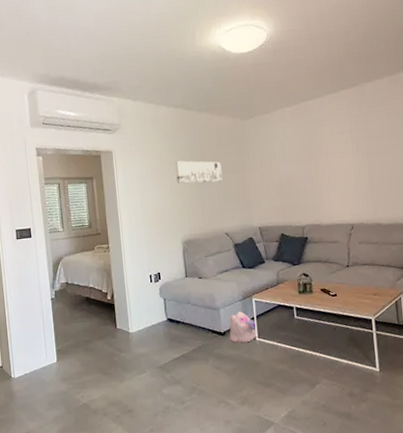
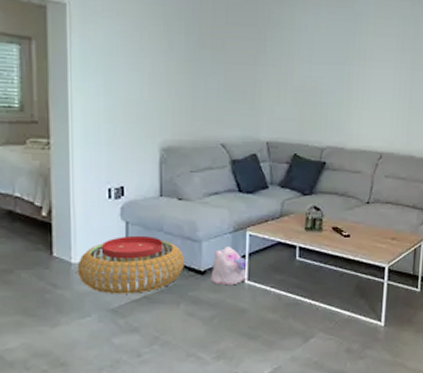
pouf: none [133,308,209,355] -> present [77,235,184,294]
wall art: present [175,161,223,184] -> none [161,35,226,74]

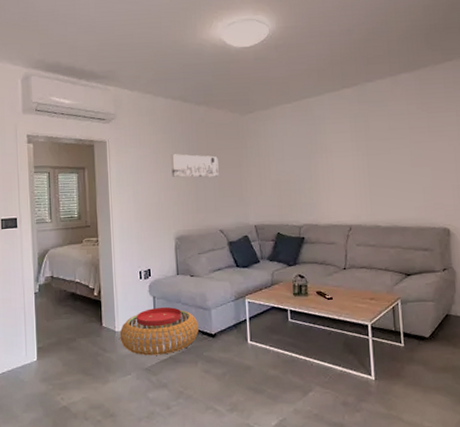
wall art: none [161,35,226,74] -> present [171,154,219,178]
plush toy: present [210,247,247,286] -> none [220,313,249,346]

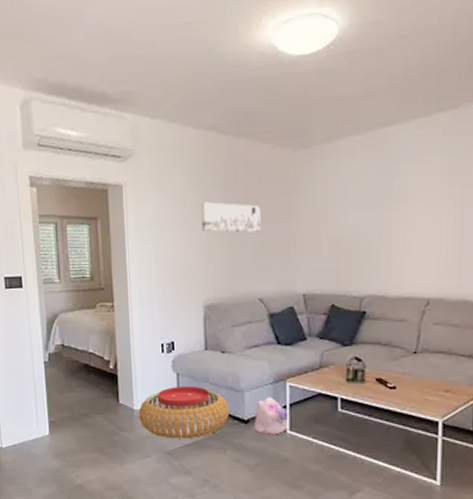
plush toy: none [220,313,249,346] -> present [254,397,289,435]

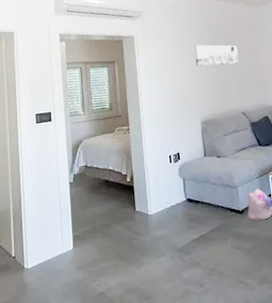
pouf: present [138,385,229,439] -> none [152,187,227,236]

